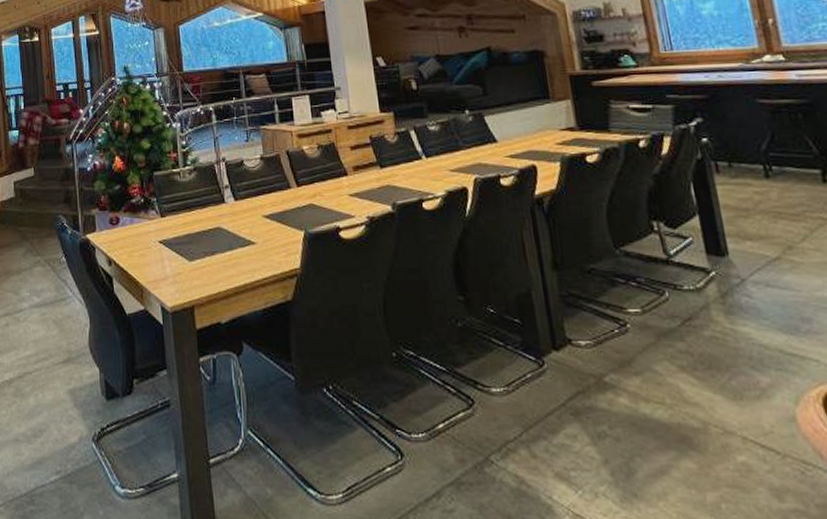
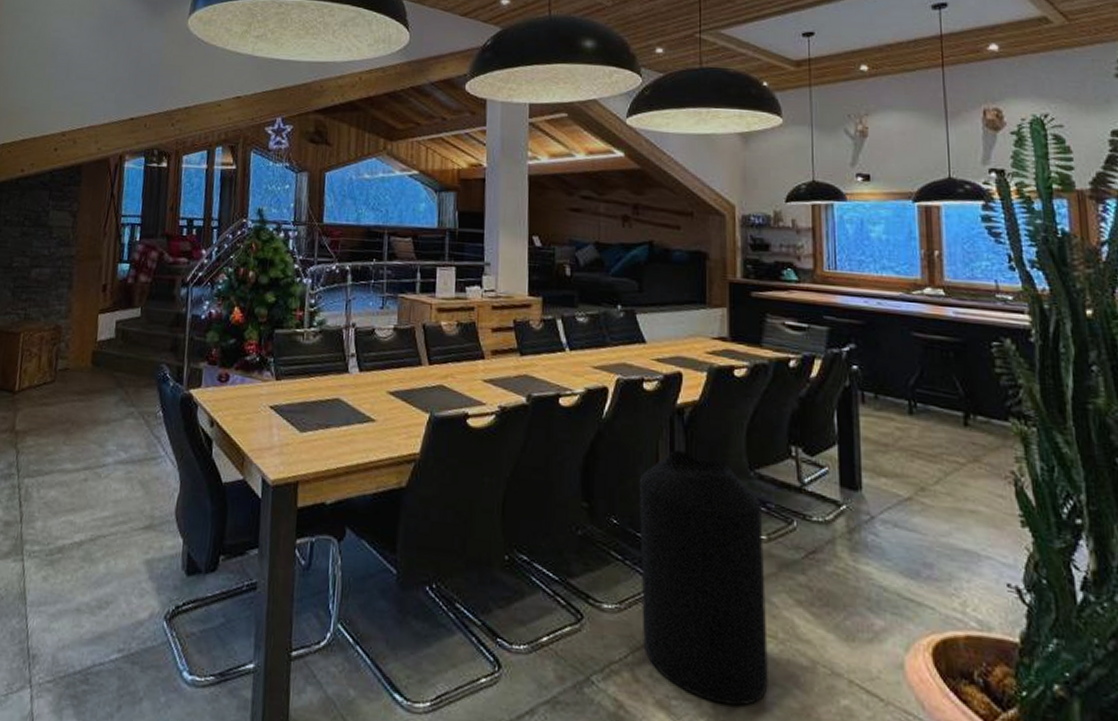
trash can: none [509,238,663,471] -> present [639,450,768,706]

